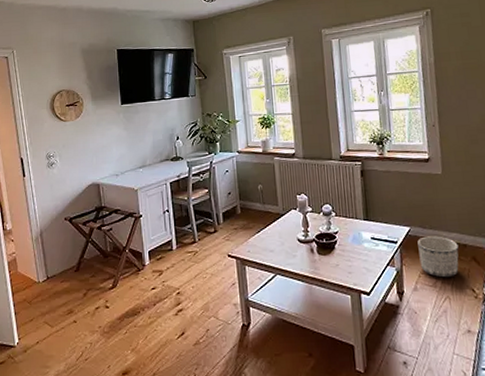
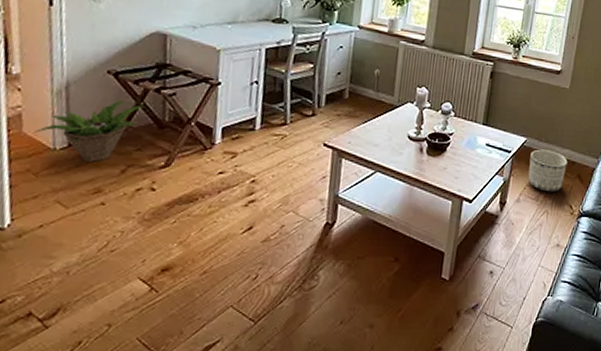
decorative plant: none [25,238,91,289] -> present [33,100,143,162]

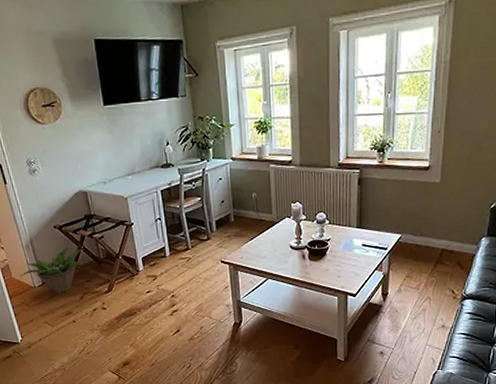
planter: present [528,149,568,192] -> none [407,242,446,281]

